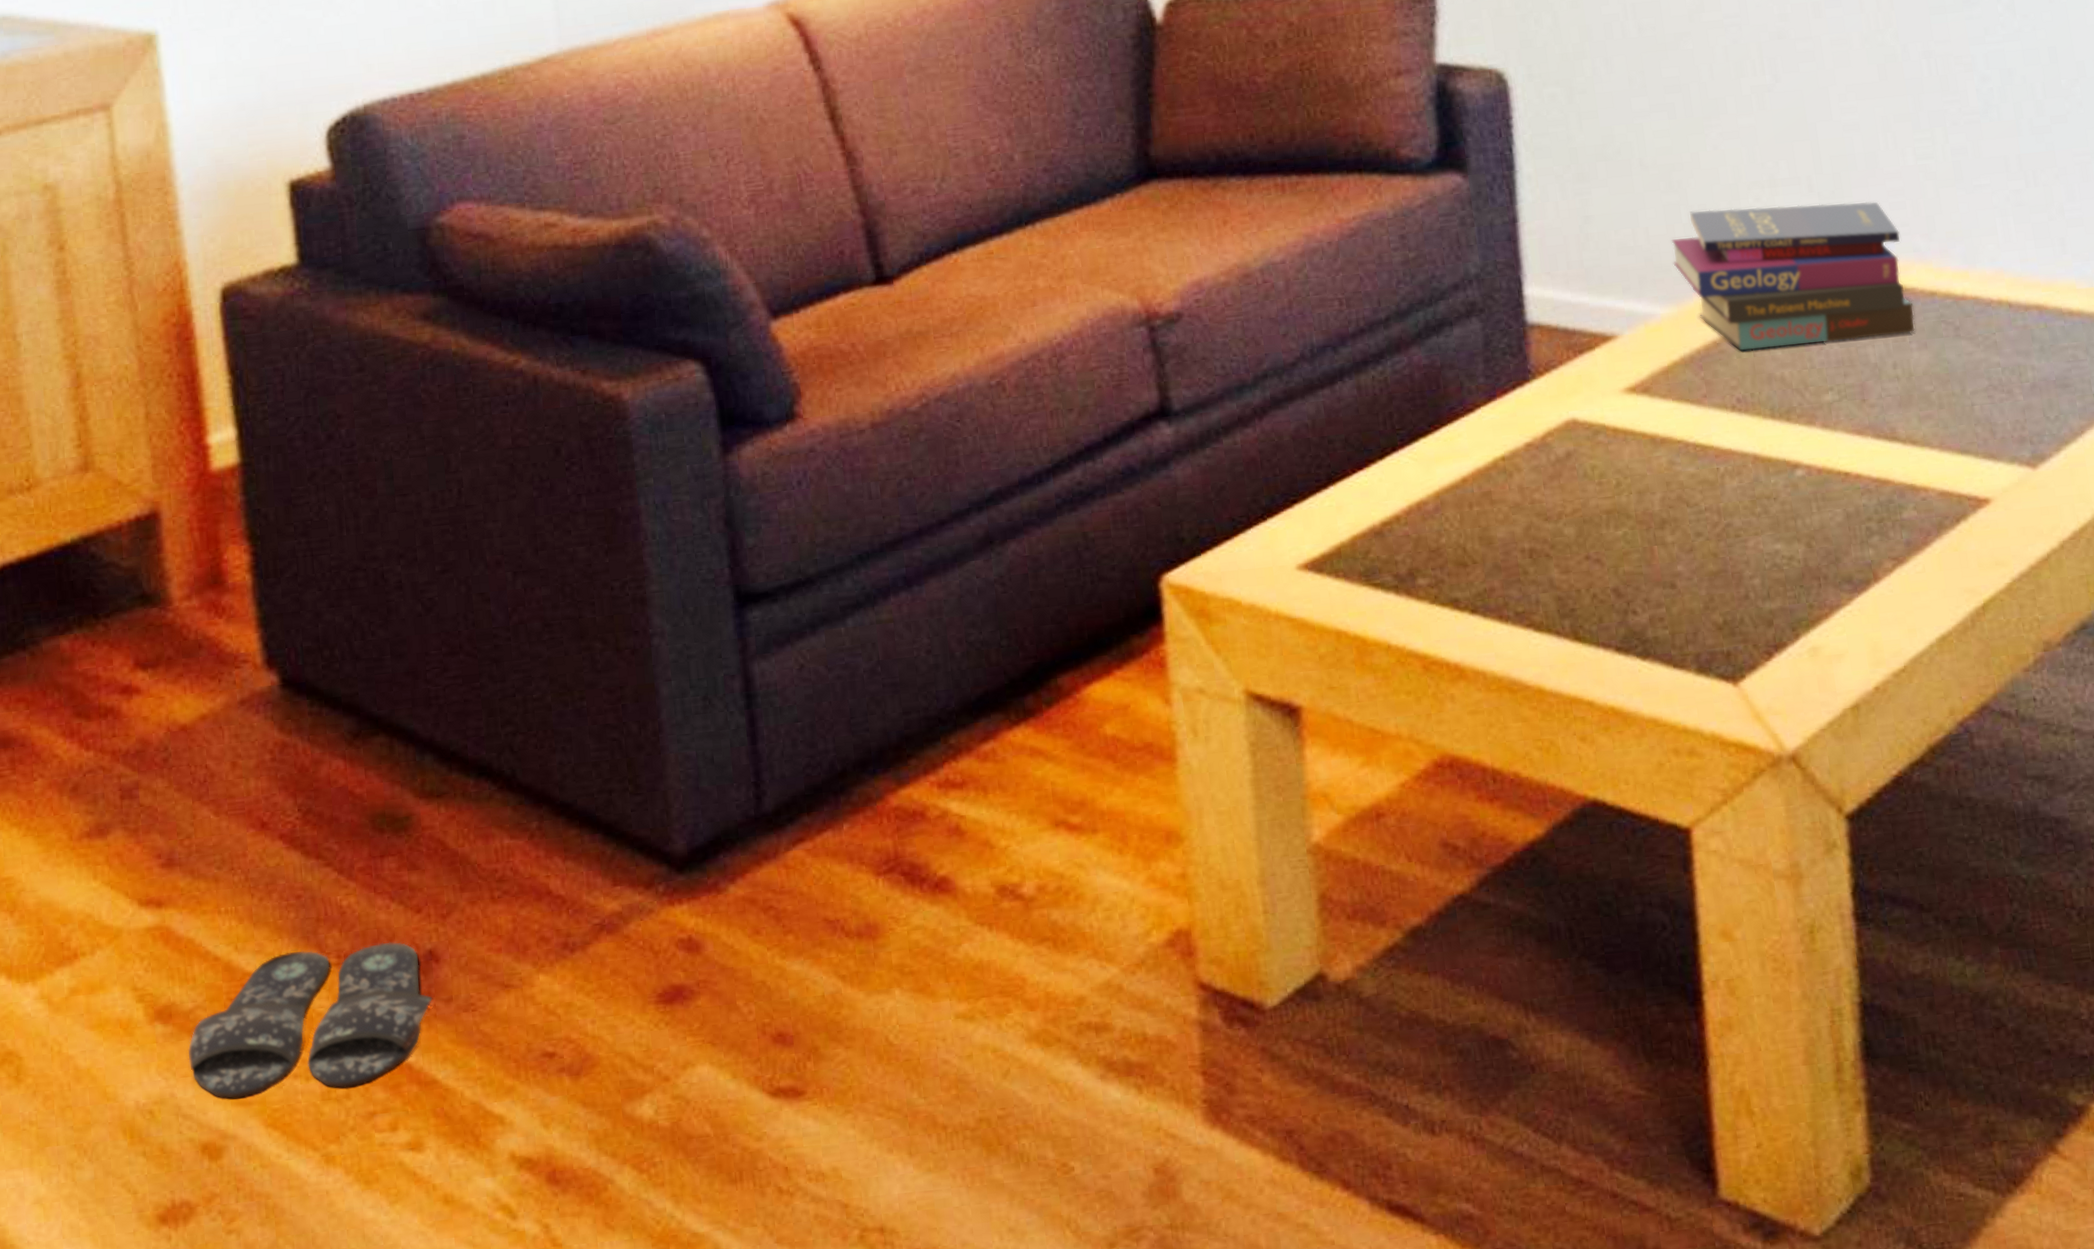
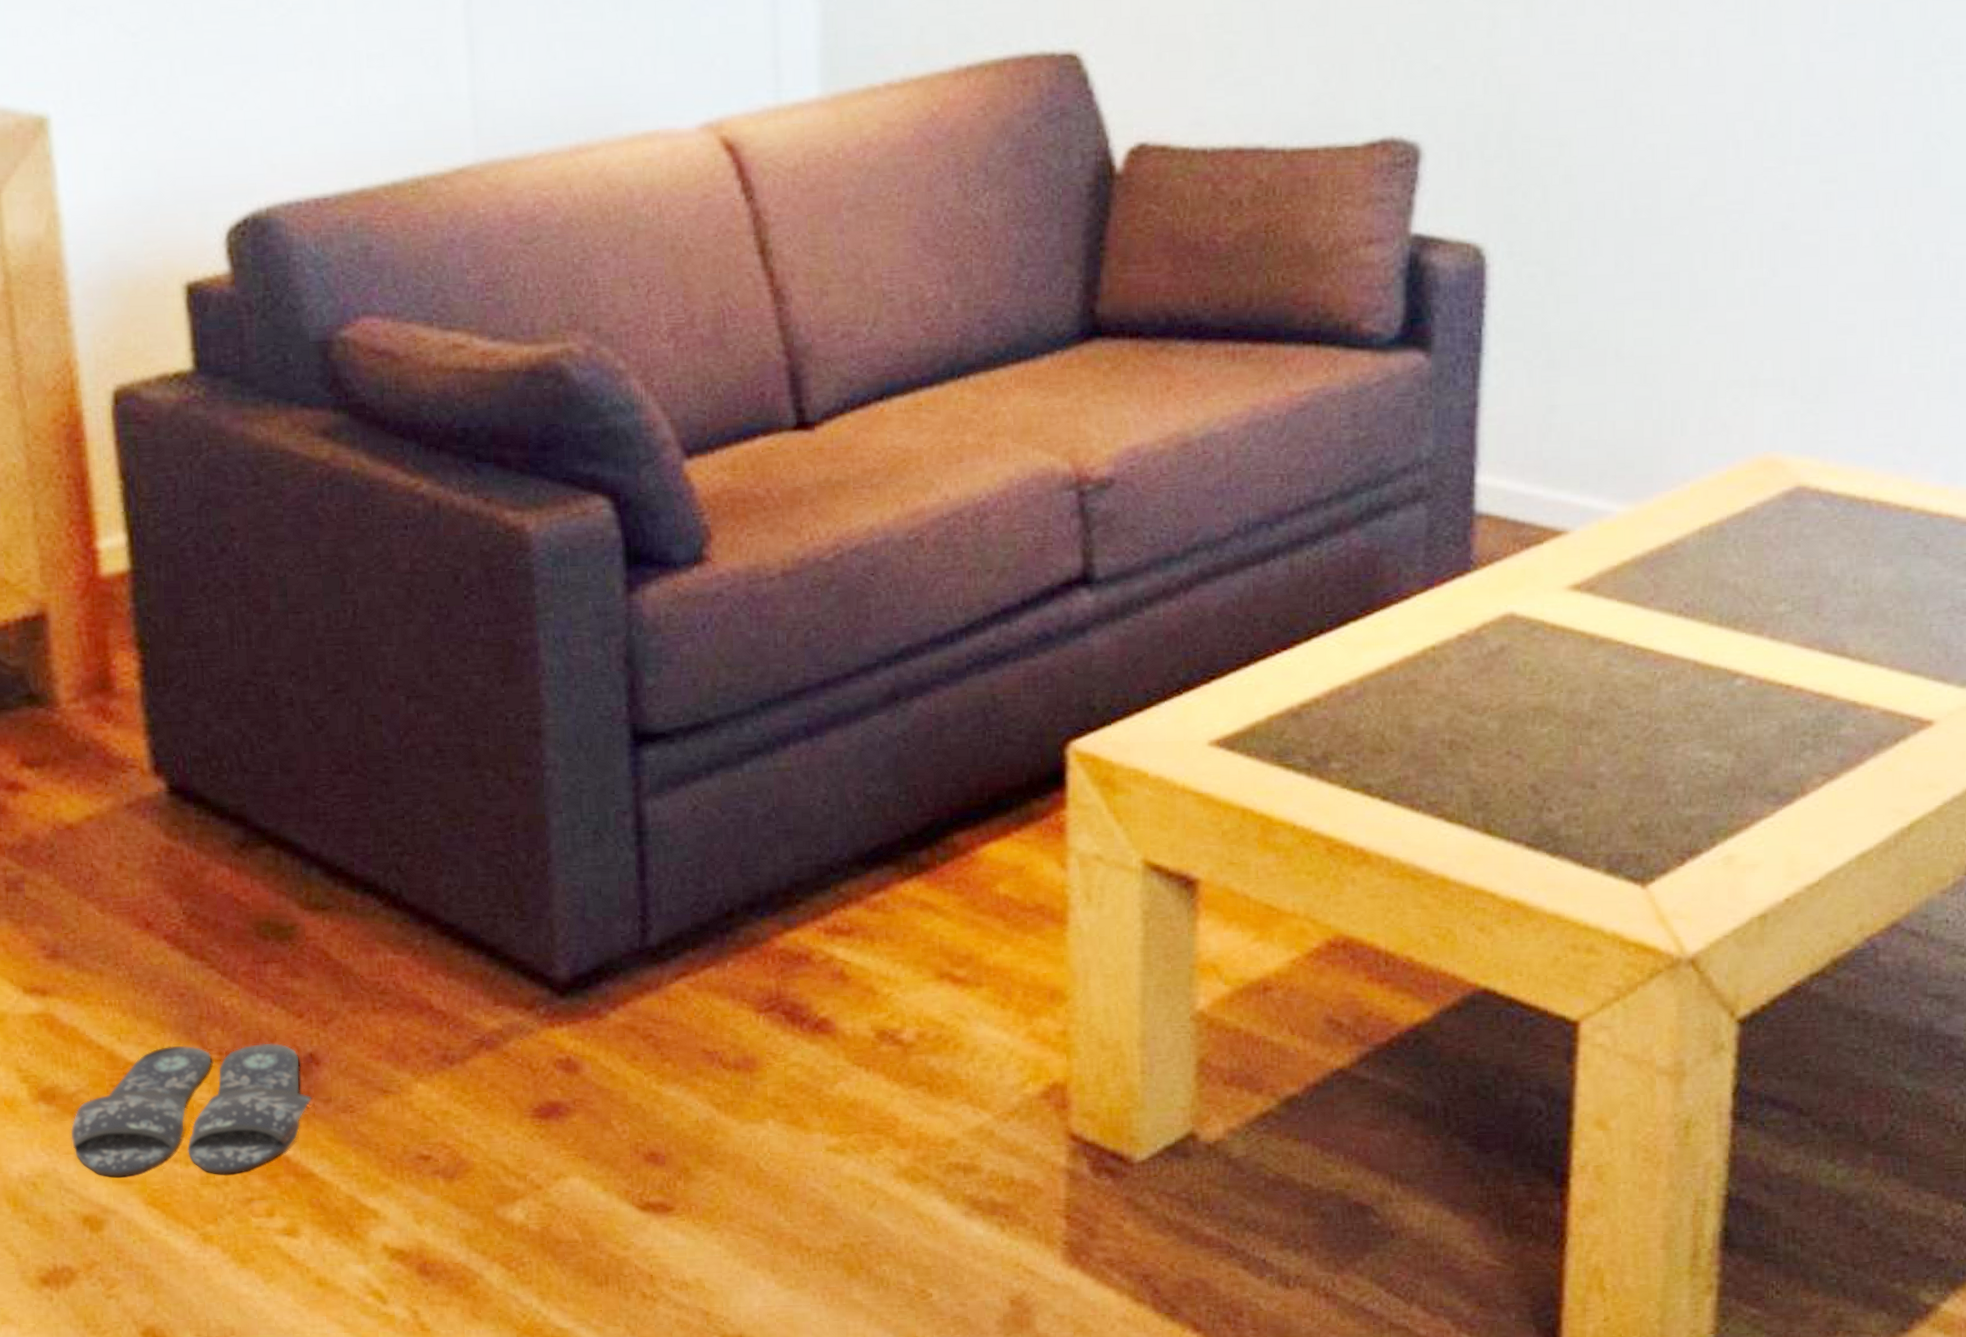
books: present [1671,201,1915,351] -> none [1637,406,1884,555]

